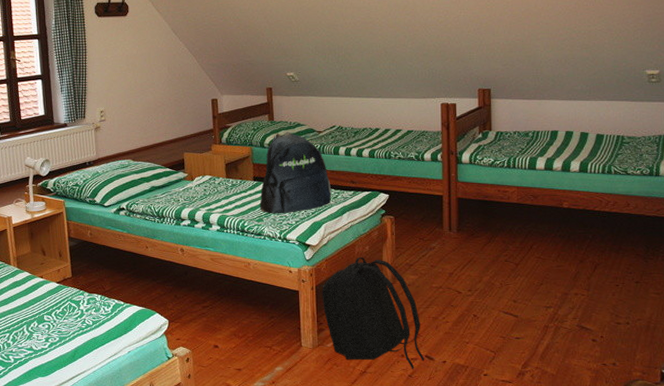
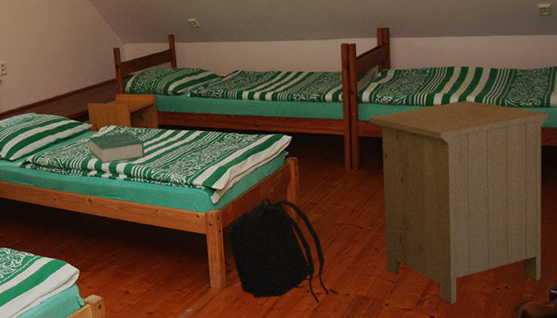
book: none [183,183,239,214] -> present [89,132,145,164]
backpack: present [260,131,332,213] -> none [166,78,236,160]
nightstand: none [469,165,658,378] -> present [369,100,549,304]

